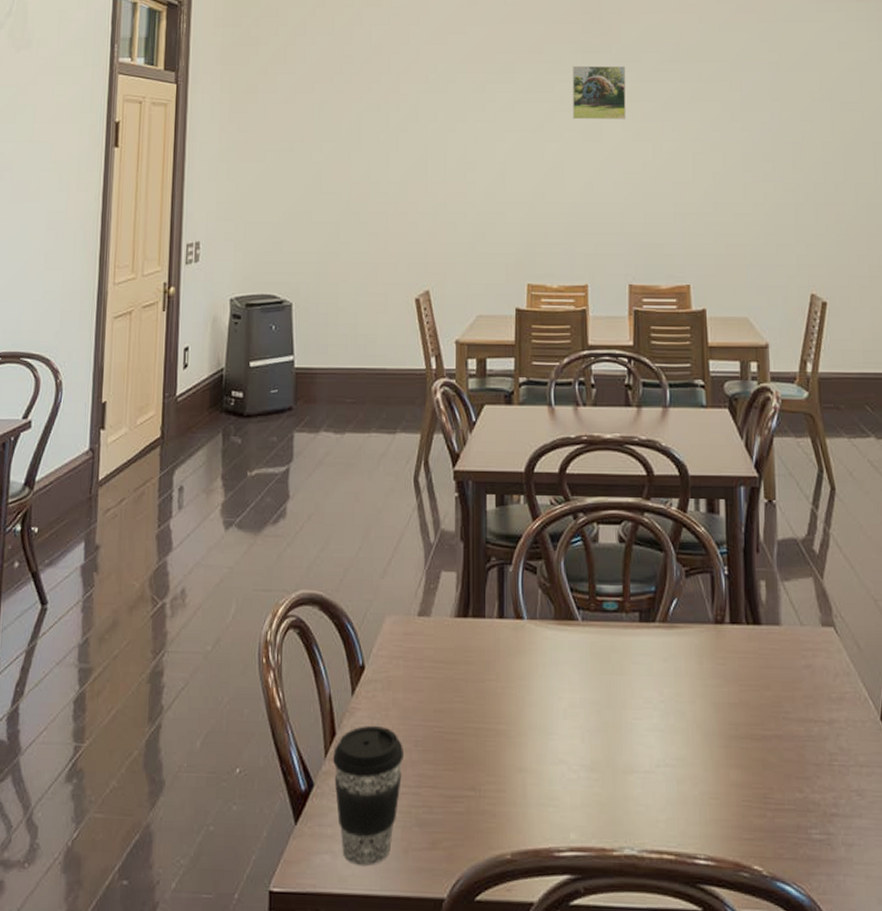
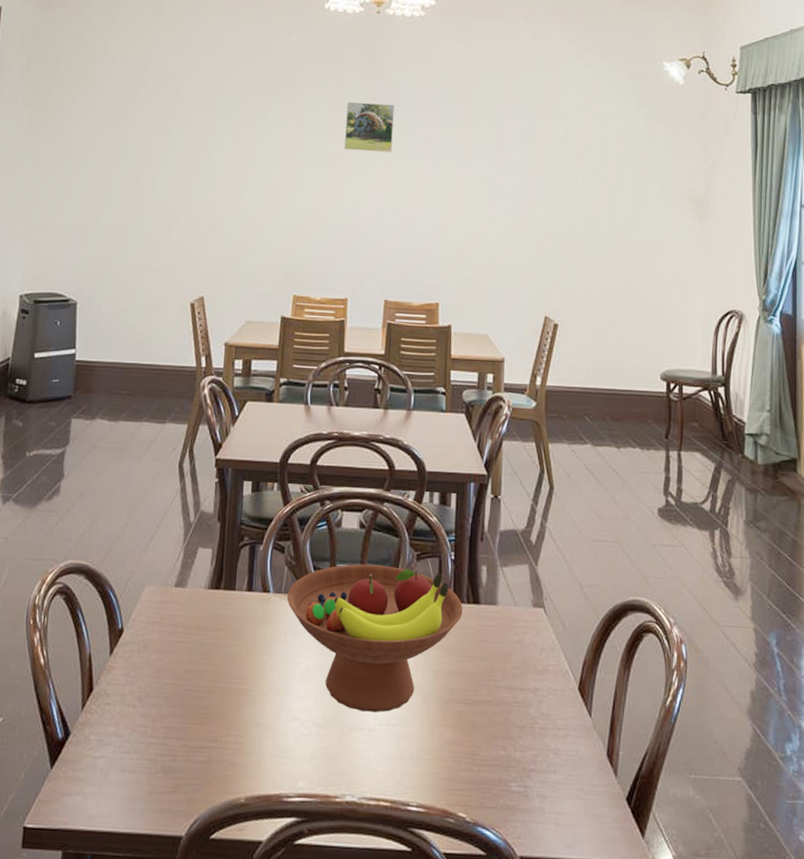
coffee cup: present [332,726,404,865] -> none [88,683,155,806]
fruit bowl: none [543,583,742,752] -> present [287,564,463,712]

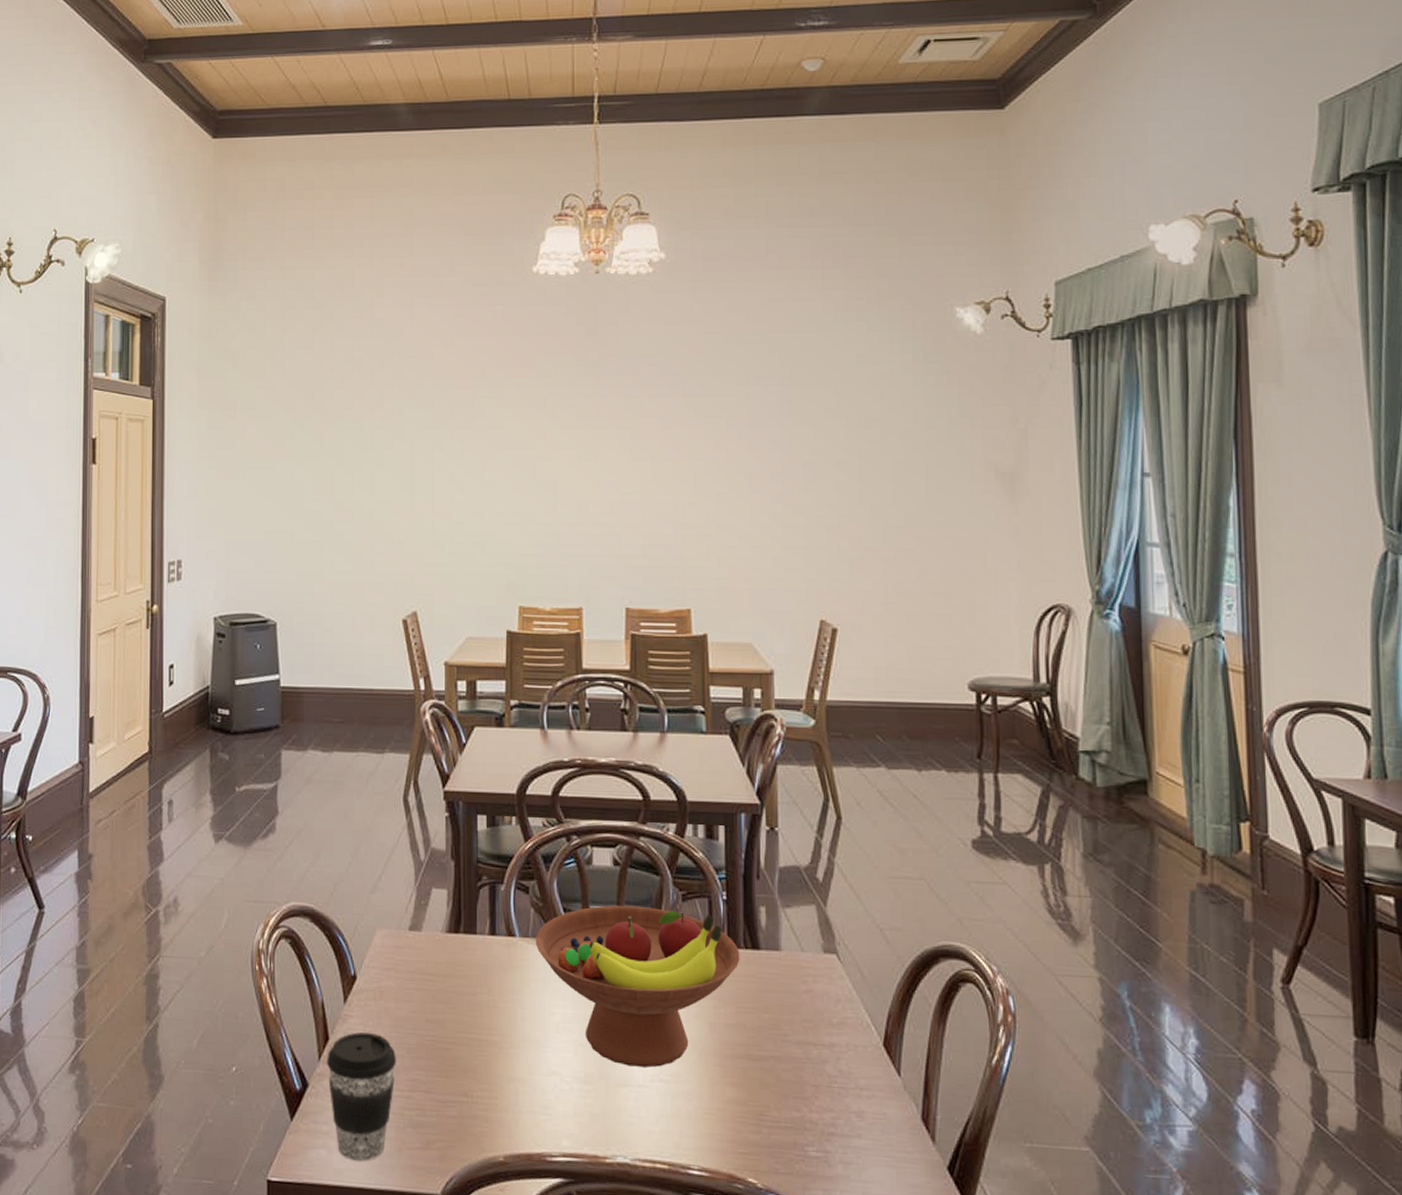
coffee cup: none [88,683,155,806] -> present [326,1032,397,1161]
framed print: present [344,101,394,153] -> none [567,380,624,437]

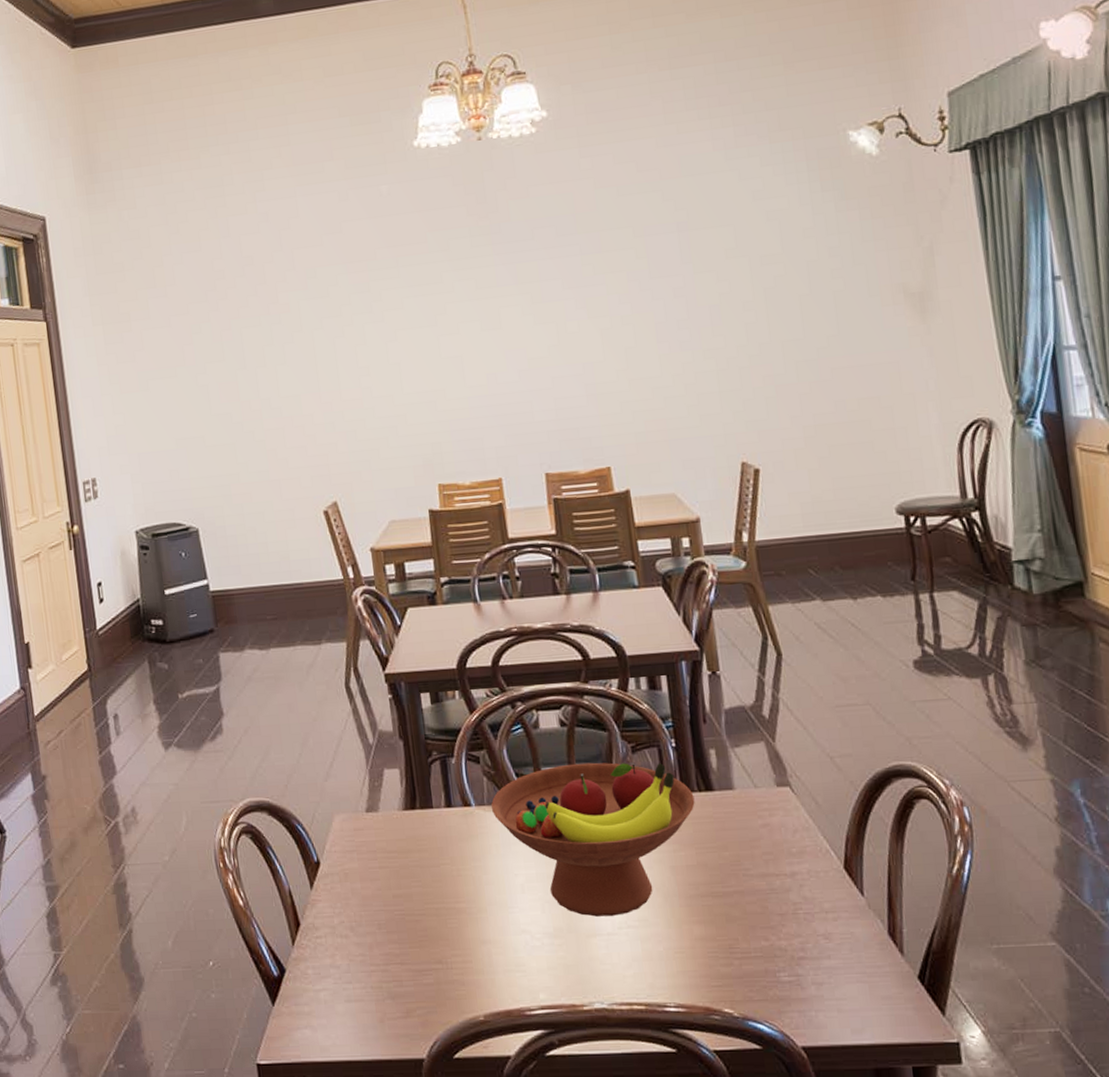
coffee cup: present [326,1032,397,1161] -> none [300,914,370,1036]

